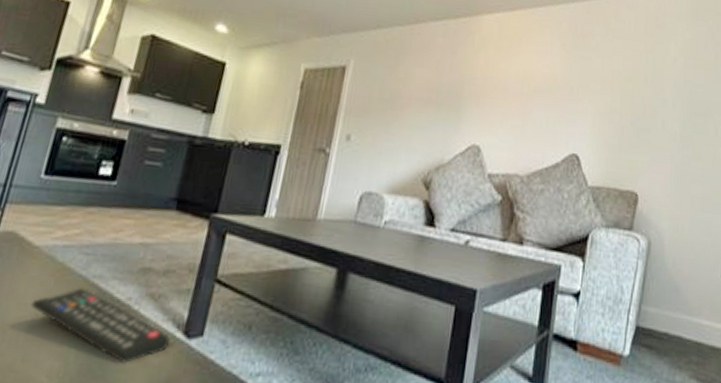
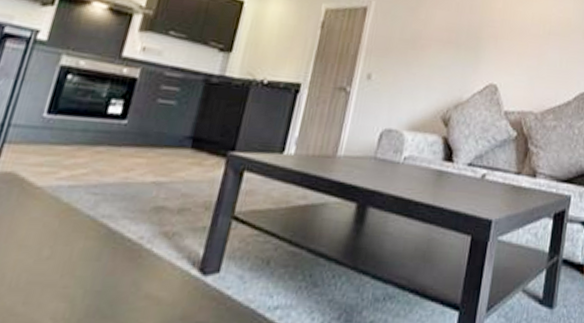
remote control: present [31,288,170,363] -> none [33,228,185,302]

